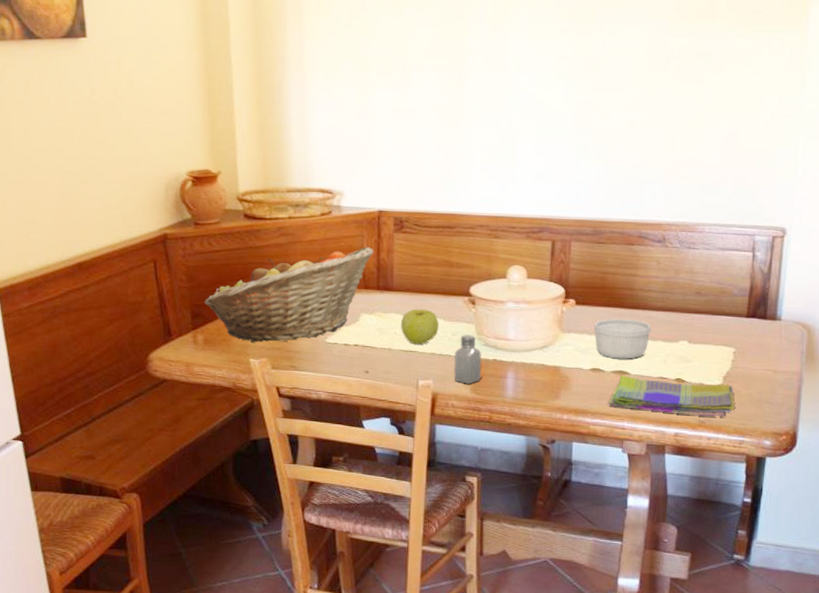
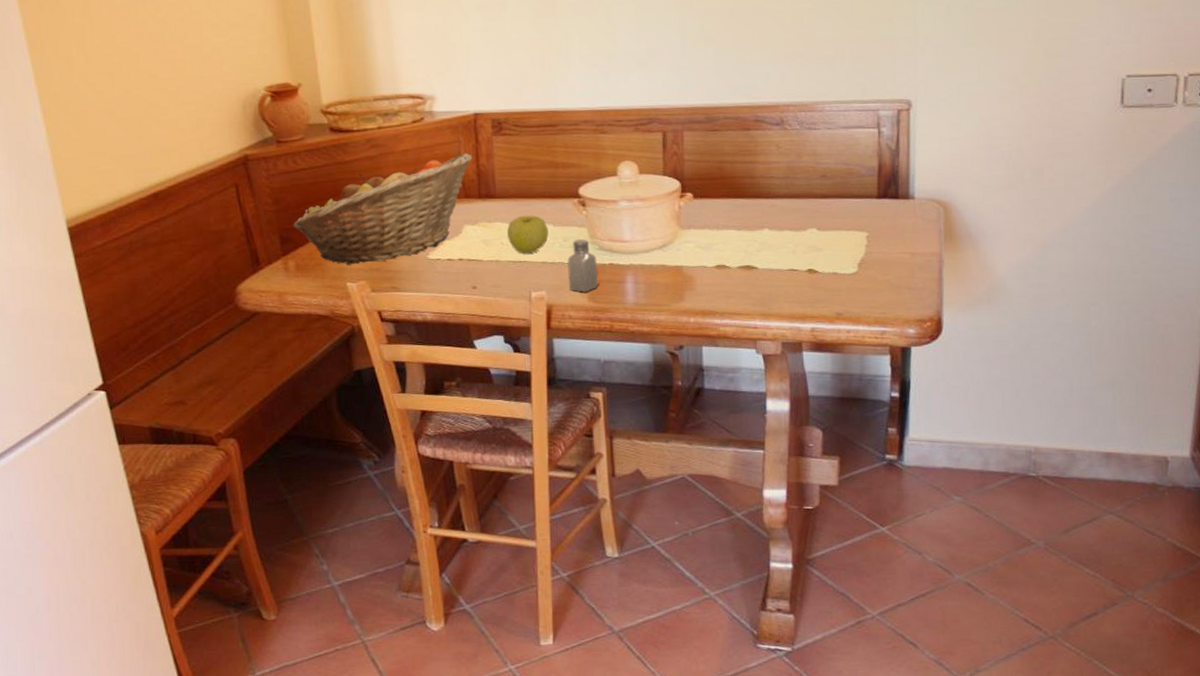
ramekin: present [594,318,651,359] -> none [715,209,777,253]
dish towel: present [608,375,735,416] -> none [736,270,874,308]

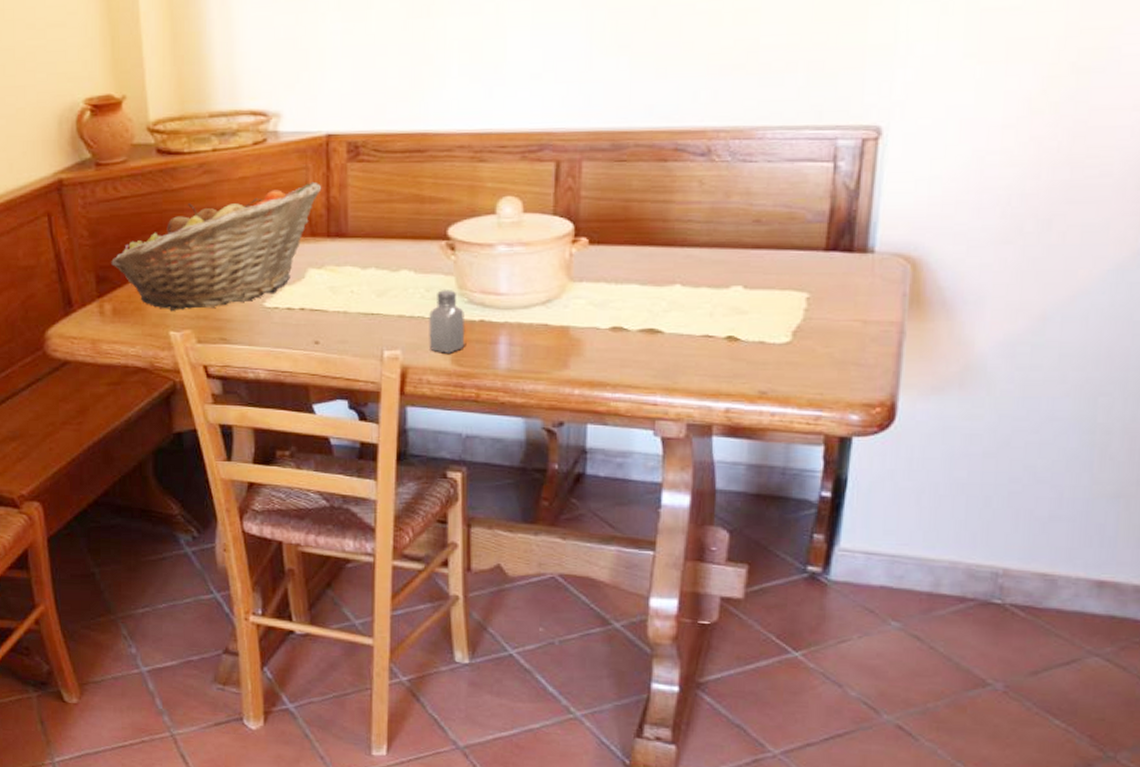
apple: present [506,215,549,254] -> none [358,259,408,305]

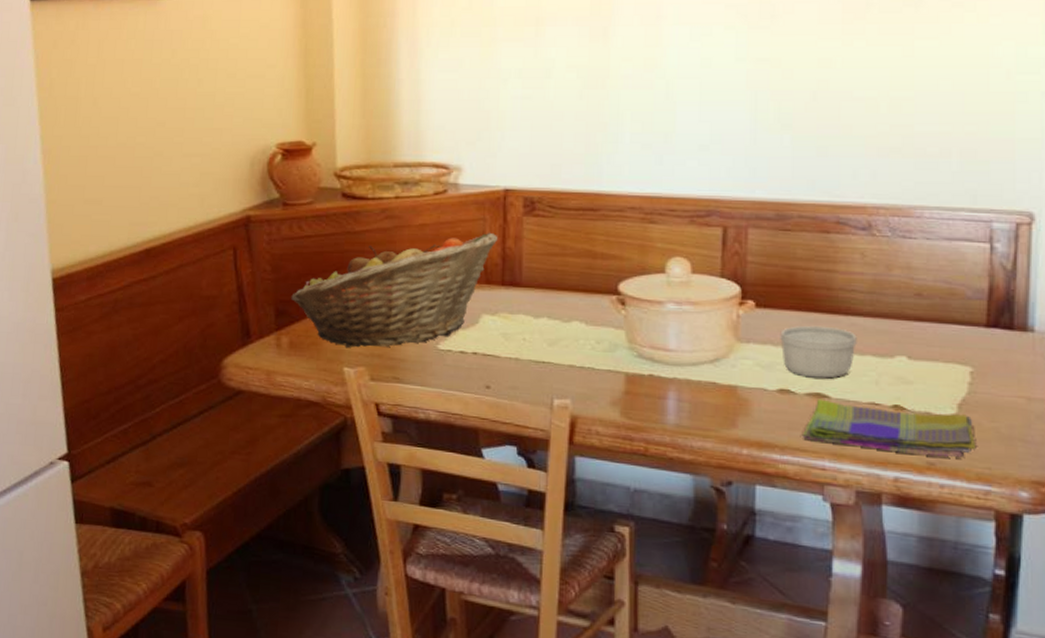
saltshaker: present [429,290,464,353] -> none [598,343,634,406]
ramekin: none [613,259,692,313] -> present [780,325,857,379]
dish towel: none [634,334,809,384] -> present [801,399,977,457]

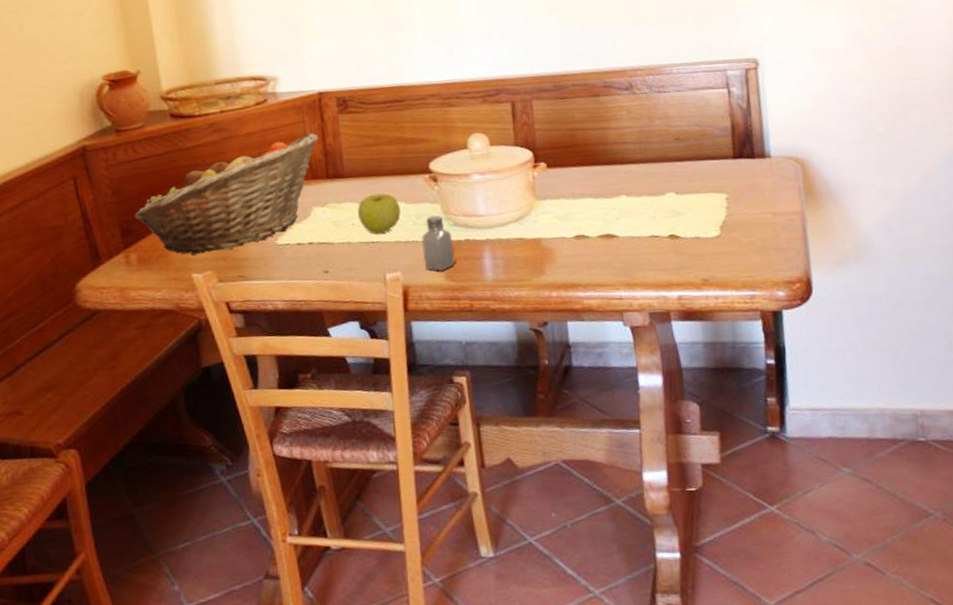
apple: none [530,309,579,354] -> present [357,193,401,234]
saltshaker: none [598,343,634,406] -> present [422,215,454,271]
ramekin: present [780,325,857,379] -> none [570,176,634,222]
dish towel: present [801,399,977,457] -> none [599,234,739,276]

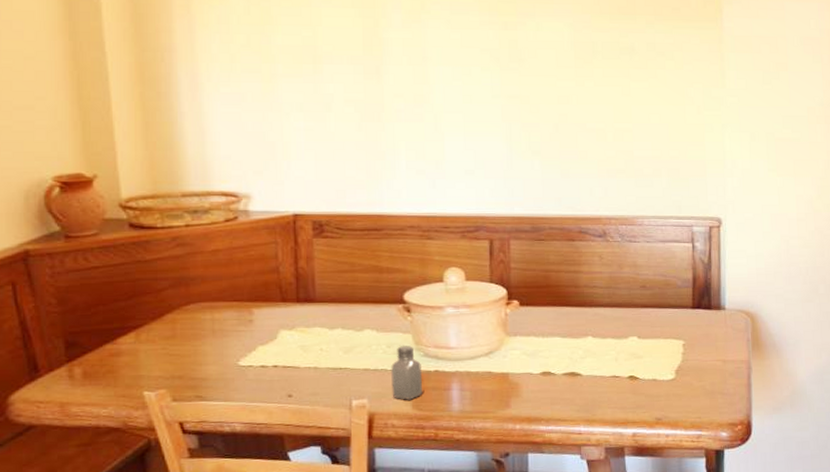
fruit basket: present [134,132,319,255] -> none [81,254,291,372]
apple: present [357,193,401,234] -> none [326,320,371,360]

